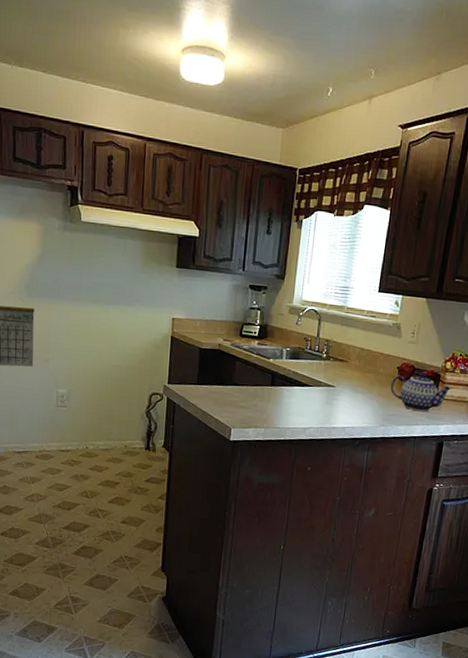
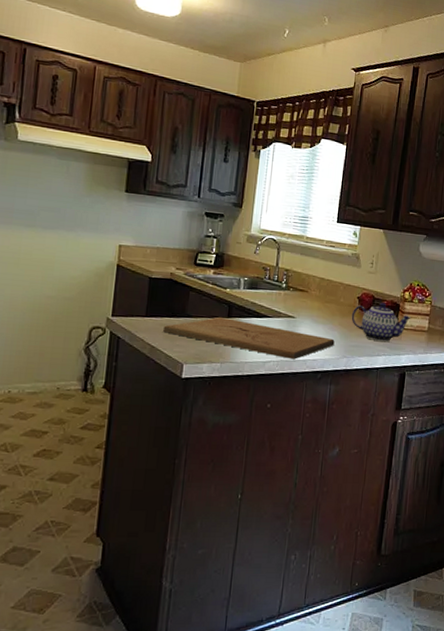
cutting board: none [213,385,373,427] -> present [163,316,335,360]

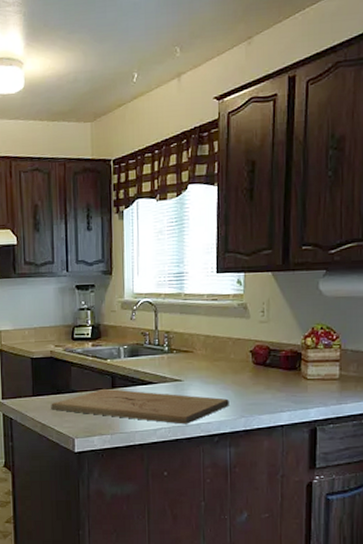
teapot: present [351,302,411,342] -> none [245,353,317,397]

